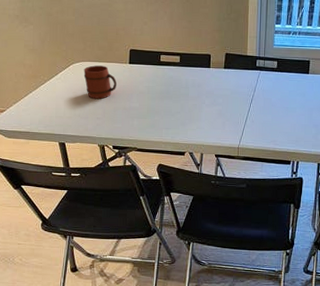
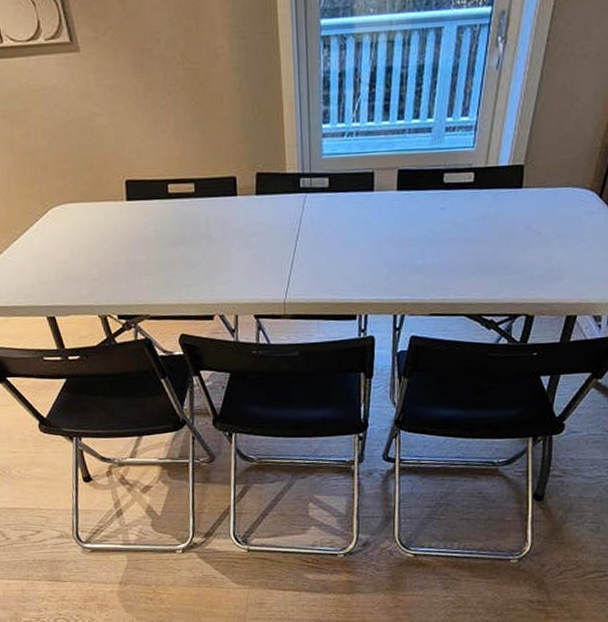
mug: present [83,65,117,99] -> none [67,206,113,254]

